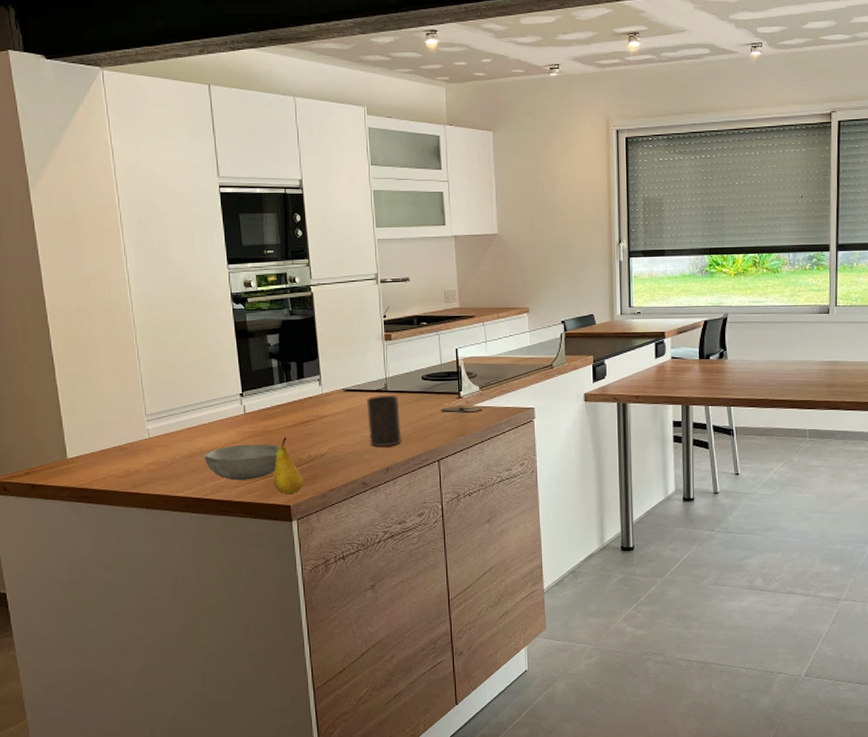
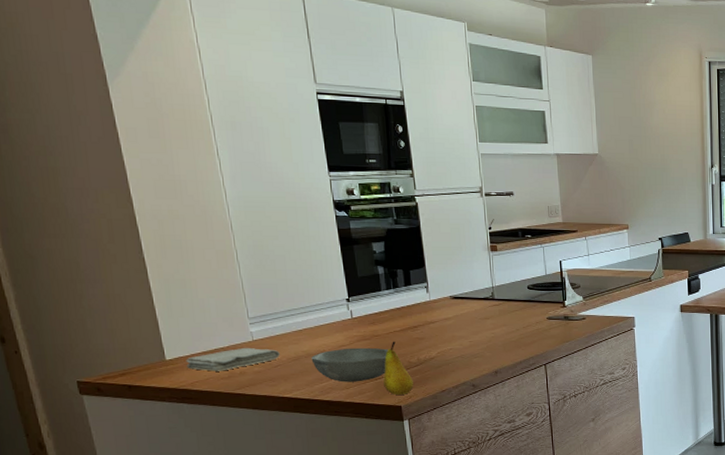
washcloth: none [86,445,174,470] -> present [186,347,280,371]
cup: present [366,394,402,447] -> none [473,302,510,352]

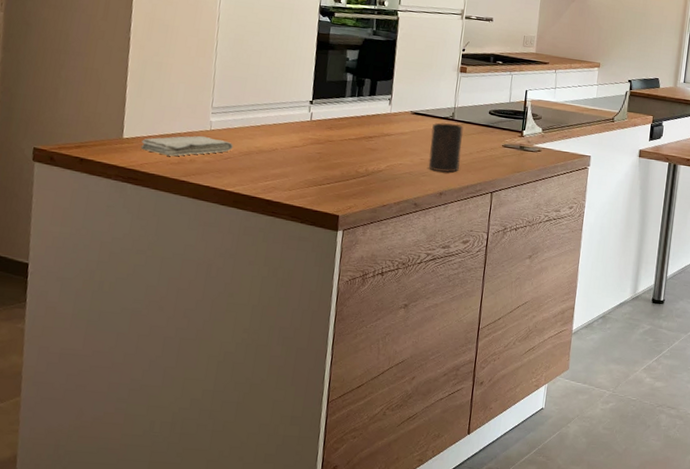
soup bowl: present [311,347,389,382] -> none [262,149,339,185]
fruit: present [383,341,413,395] -> none [326,149,357,204]
cup: none [473,302,510,352] -> present [428,122,464,173]

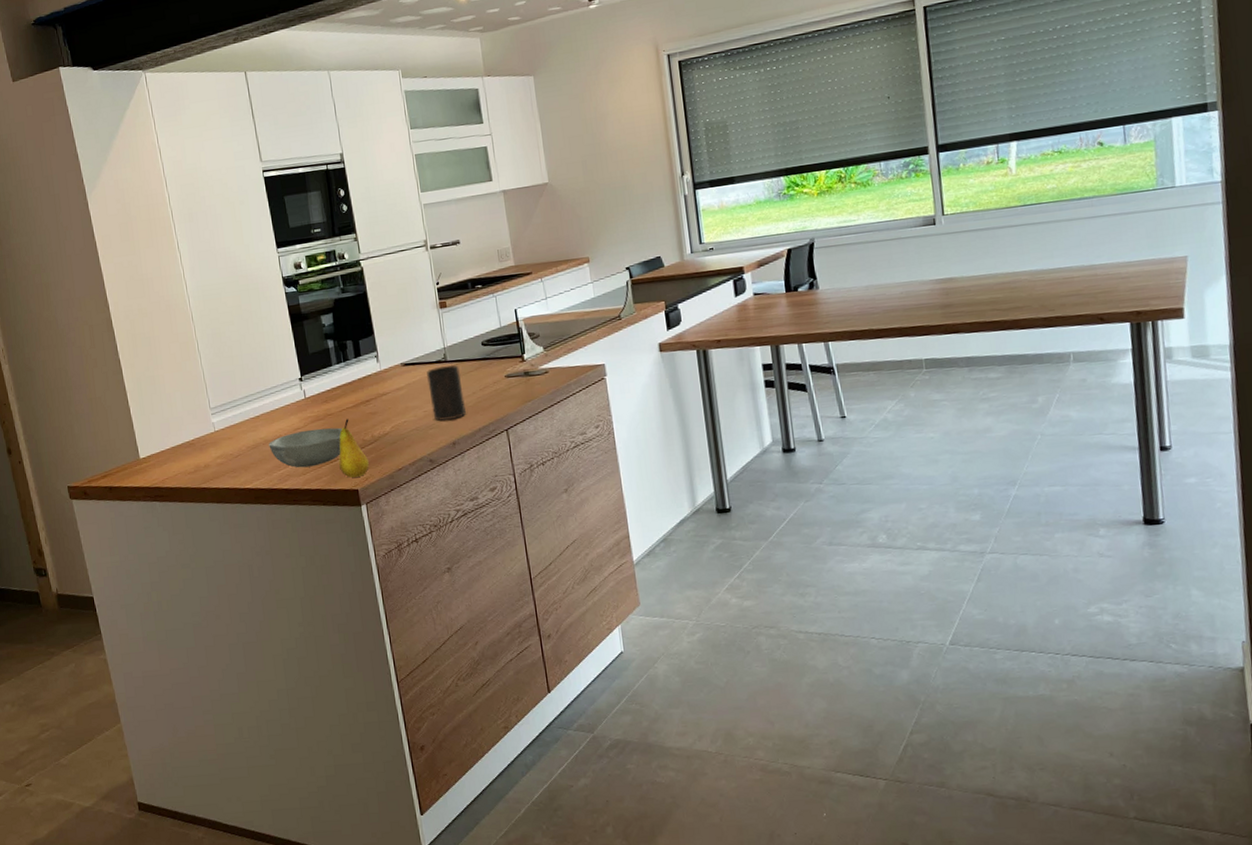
washcloth: present [141,135,233,156] -> none [157,438,240,467]
soup bowl: none [262,149,339,185] -> present [268,427,342,468]
fruit: none [326,149,357,204] -> present [338,419,369,478]

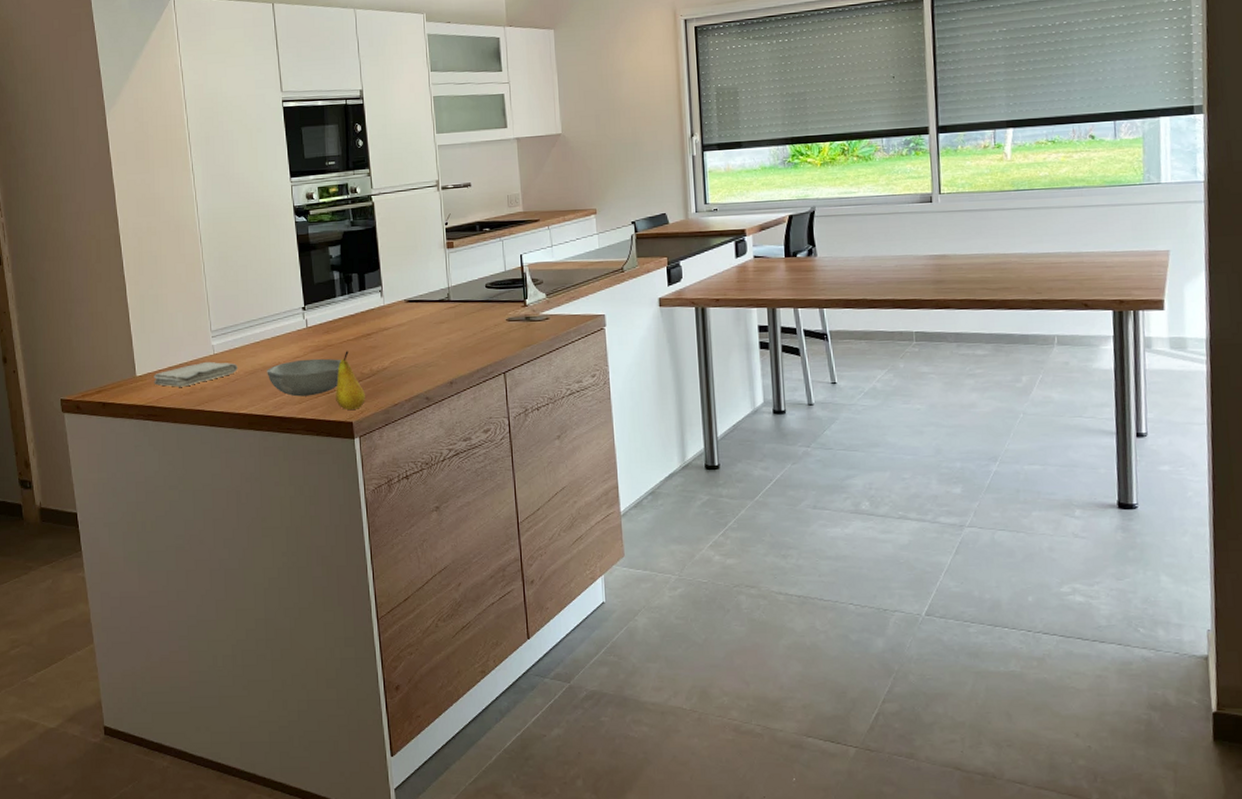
washcloth: none [157,438,240,467] -> present [153,361,238,387]
cup: present [426,364,466,421] -> none [428,304,466,360]

